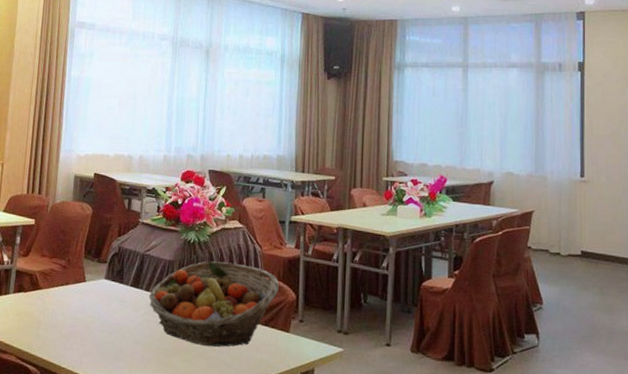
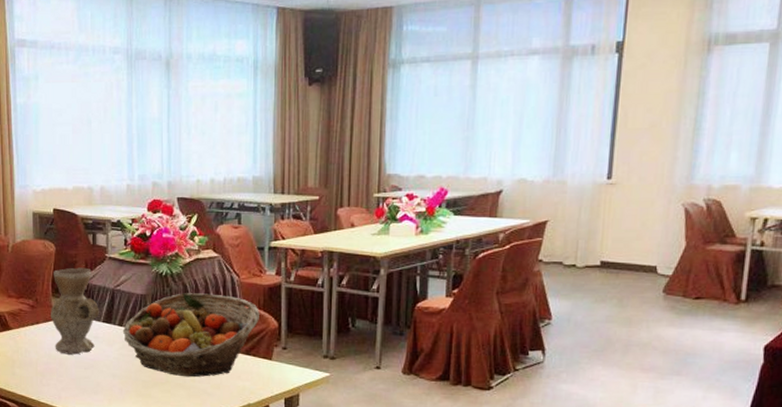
vase: none [81,230,128,318] -> present [51,267,99,355]

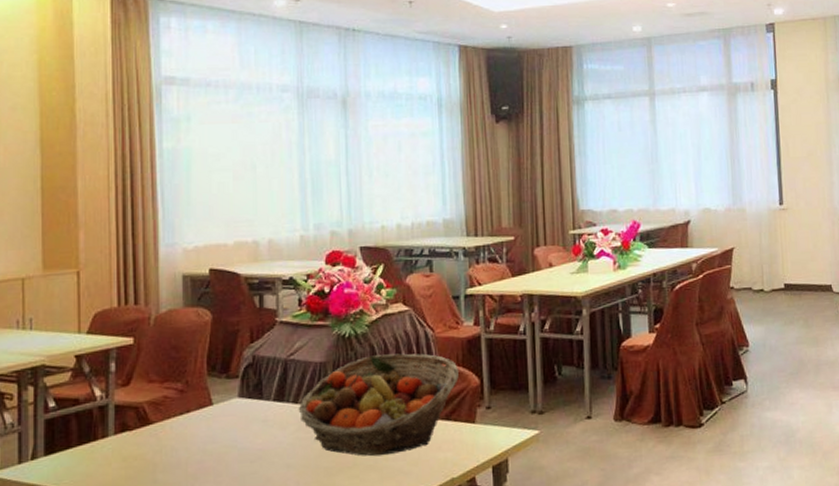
vase: present [51,267,99,355] -> none [206,336,269,447]

